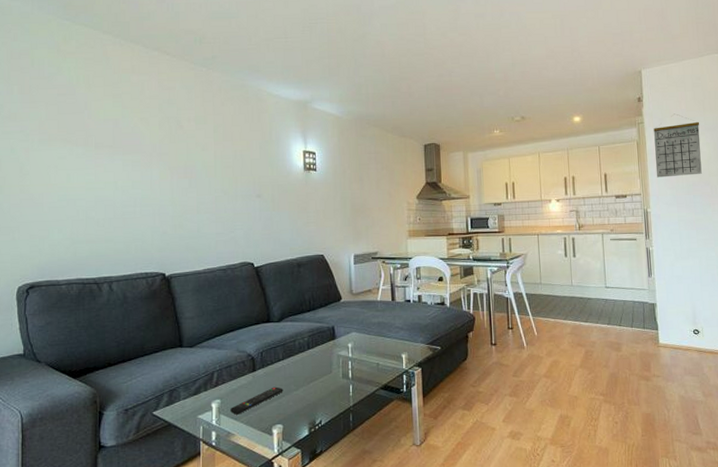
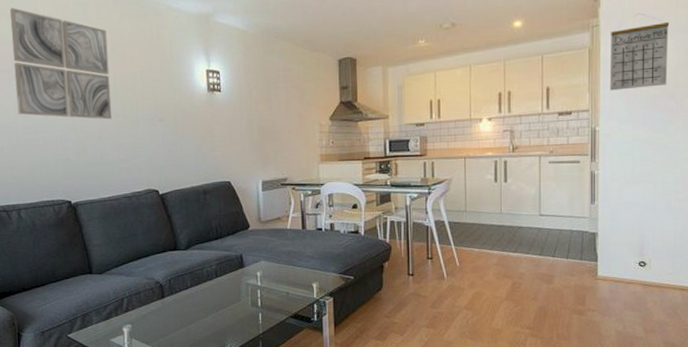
wall art: none [116,88,211,195] -> present [9,7,112,120]
remote control: present [230,386,283,415] -> none [141,313,193,339]

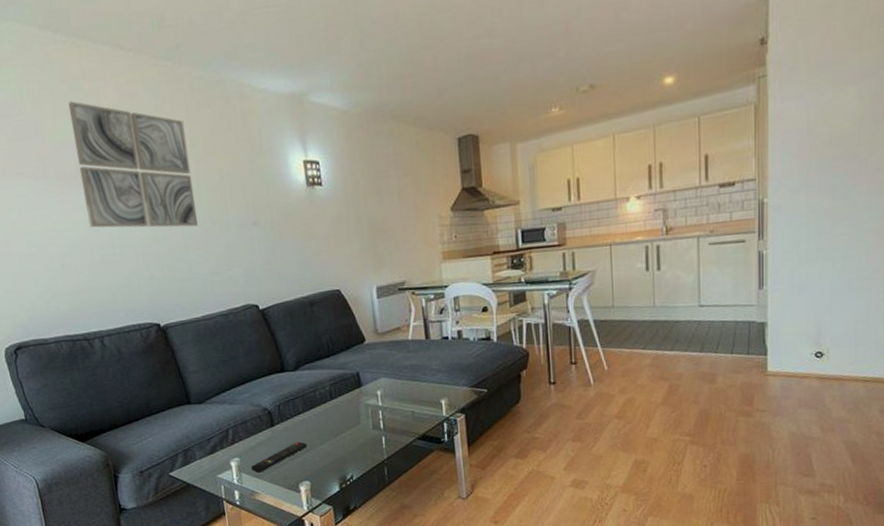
remote control: none [141,313,193,339] -> present [251,441,307,473]
calendar: present [609,13,670,91] -> none [780,57,852,154]

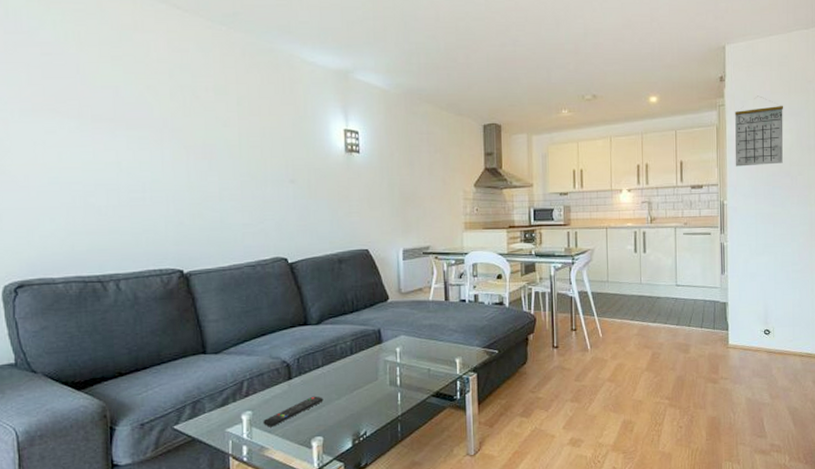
wall art: present [68,101,199,228] -> none [115,48,236,179]
calendar: none [780,57,852,154] -> present [735,95,784,167]

